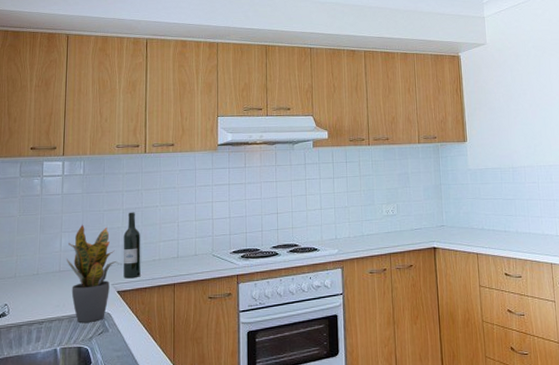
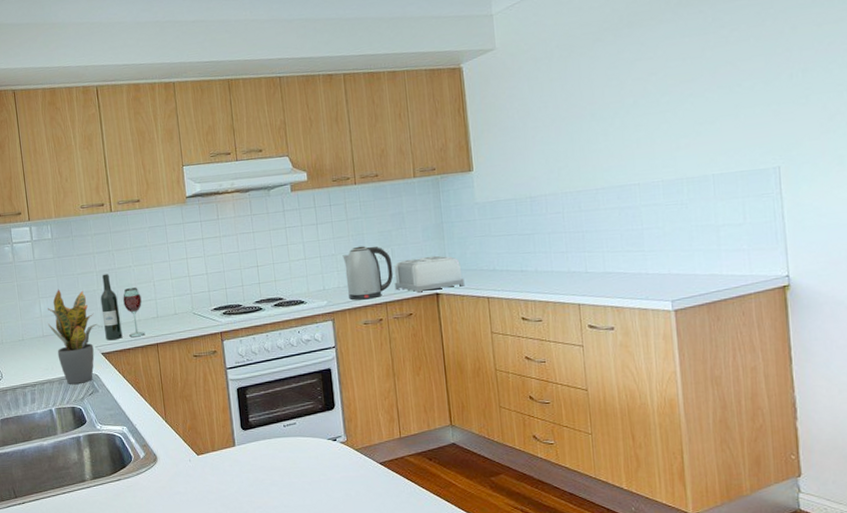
wineglass: none [146,227,164,277] -> present [123,287,145,338]
kettle: none [354,200,398,250] -> present [342,246,394,300]
toaster: none [398,213,458,247] -> present [394,255,465,294]

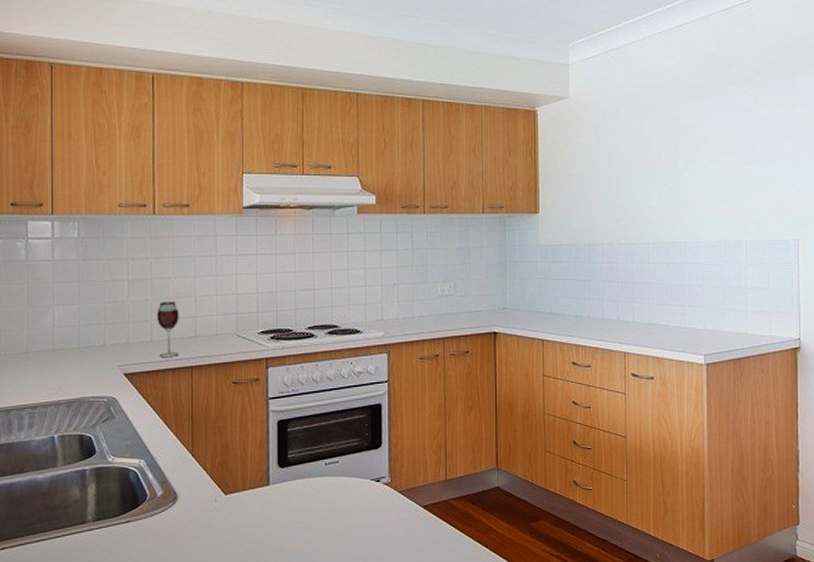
potted plant: present [47,289,101,384] -> none [60,296,127,408]
wine bottle: present [100,274,123,341] -> none [130,283,152,360]
kettle: present [342,246,394,300] -> none [404,277,454,334]
toaster: present [394,255,465,294] -> none [454,294,522,331]

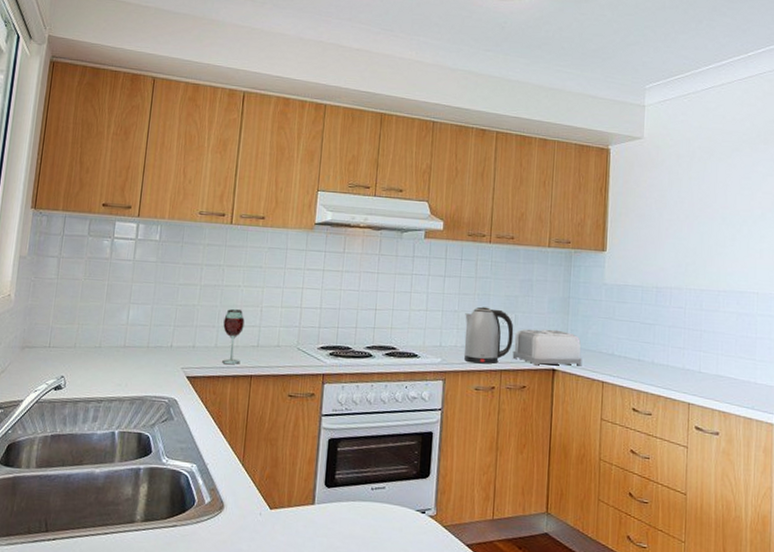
kettle: none [404,277,454,334] -> present [463,306,514,364]
toaster: none [454,294,522,331] -> present [512,328,582,367]

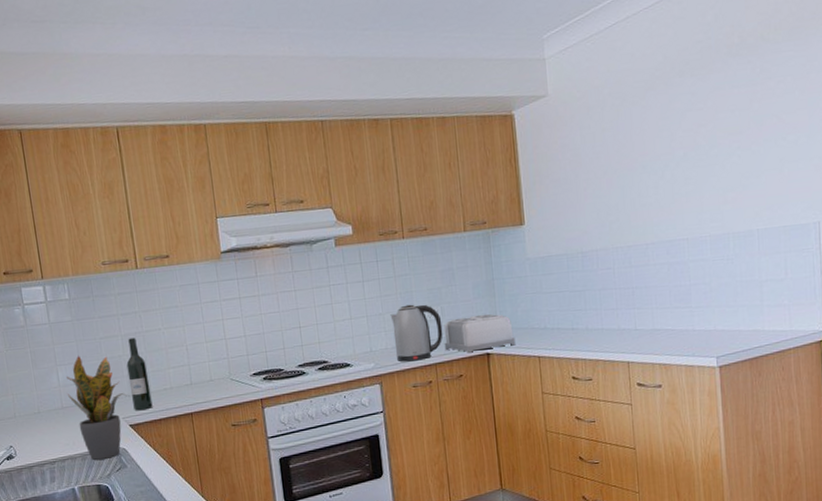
potted plant: none [132,297,193,407] -> present [67,355,128,460]
wine bottle: none [195,289,218,364] -> present [126,337,153,411]
wineglass: present [222,309,245,365] -> none [152,352,178,407]

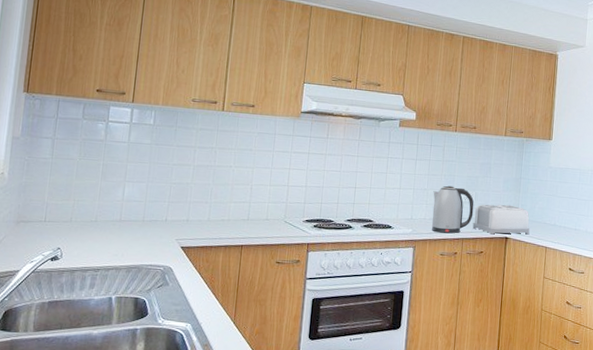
potted plant: present [67,355,128,460] -> none [128,175,187,274]
wine bottle: present [126,337,153,411] -> none [188,169,211,236]

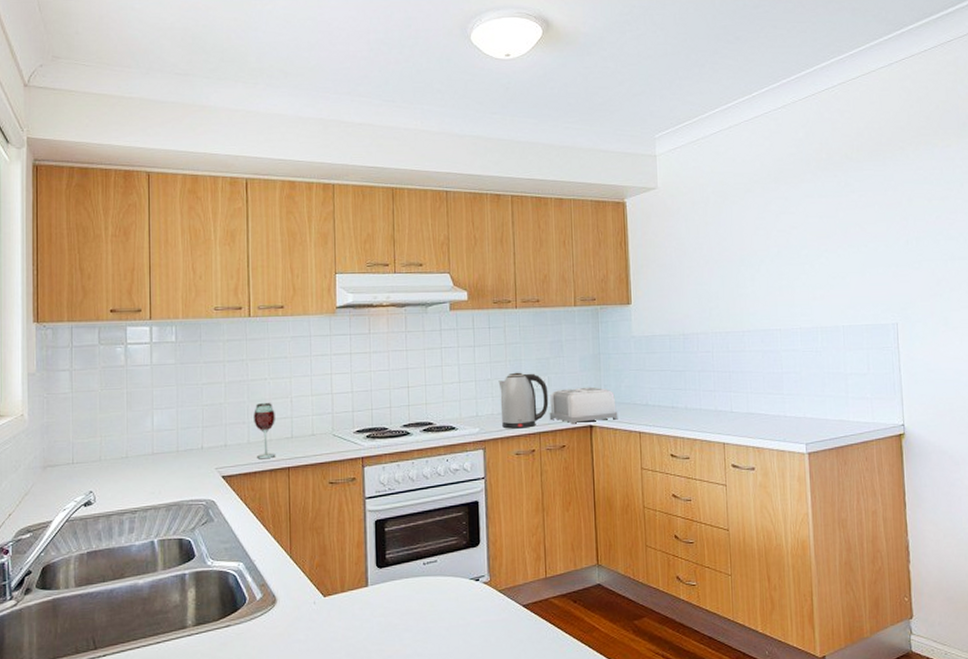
wineglass: none [215,187,236,236] -> present [254,403,276,460]

